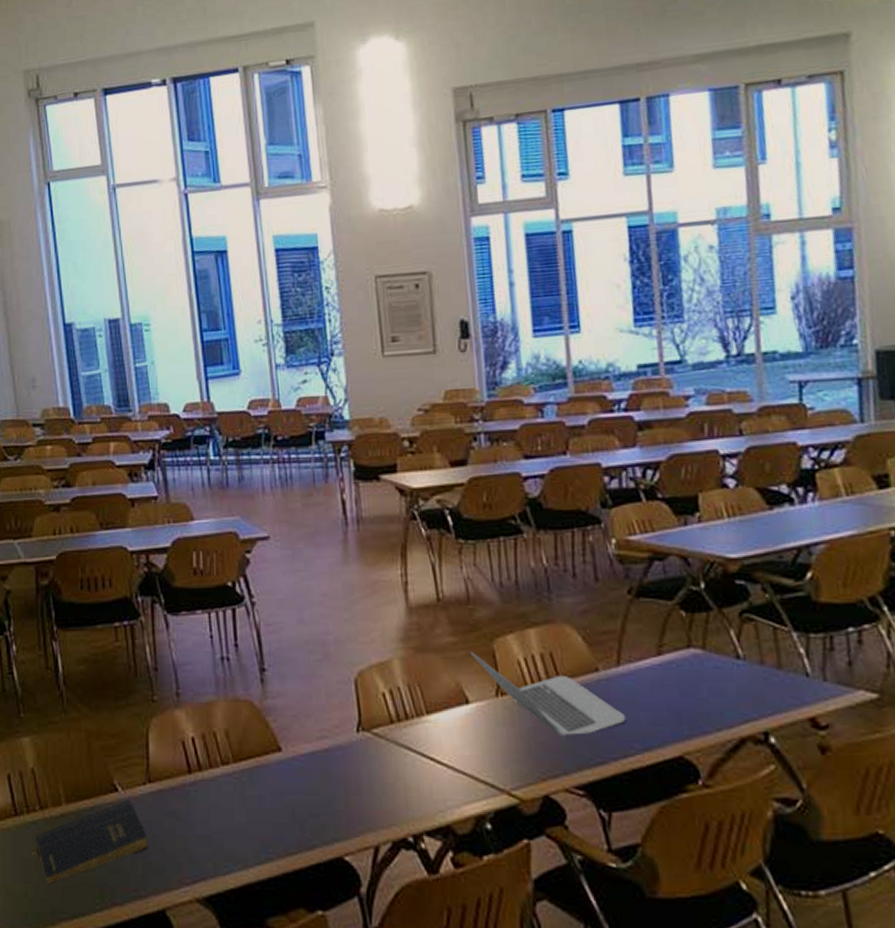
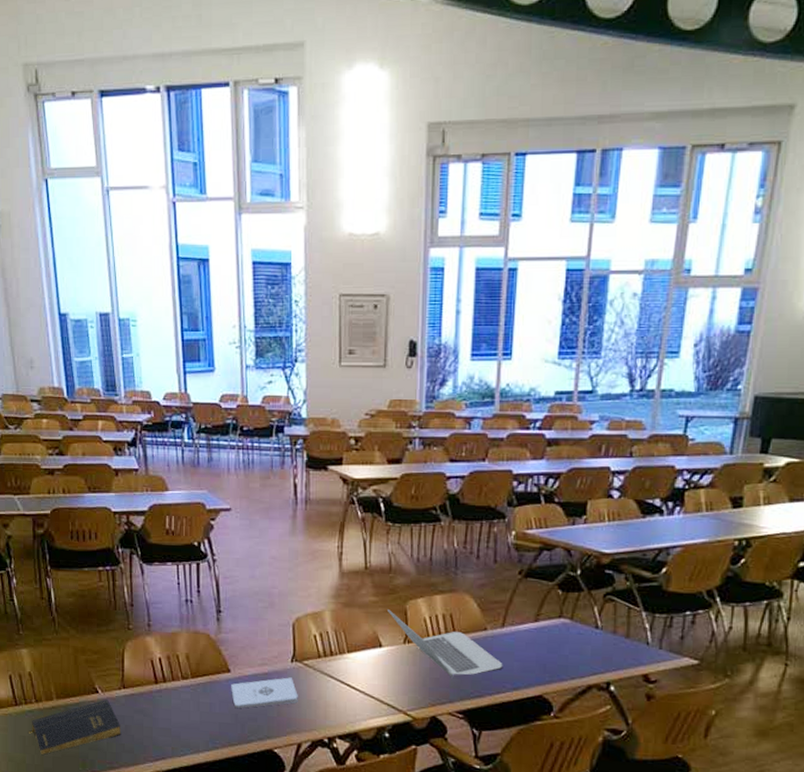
notepad: none [283,753,370,800] -> present [231,677,298,708]

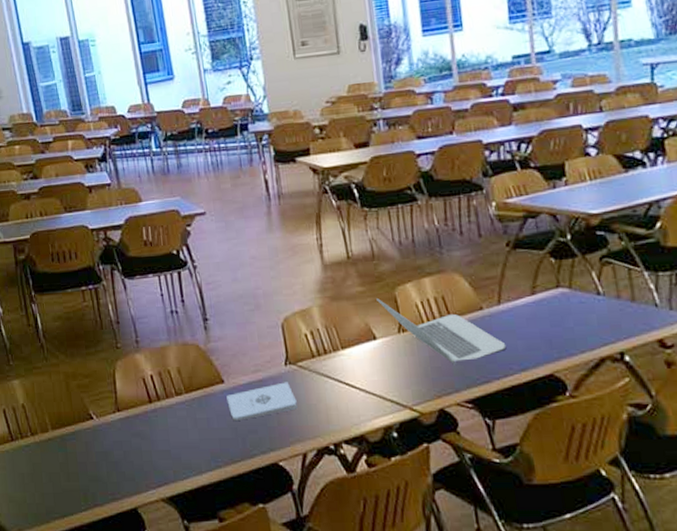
book: present [29,699,121,755] -> none [27,424,121,491]

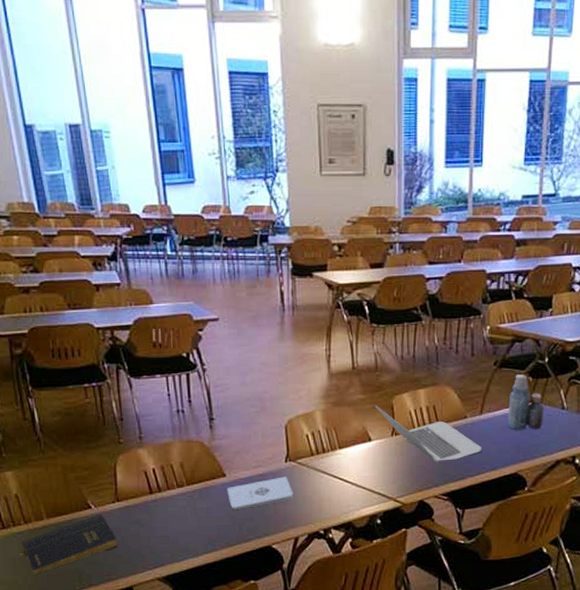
book: none [27,424,121,491] -> present [19,513,118,574]
bottle: none [530,255,577,322] -> present [507,374,544,431]

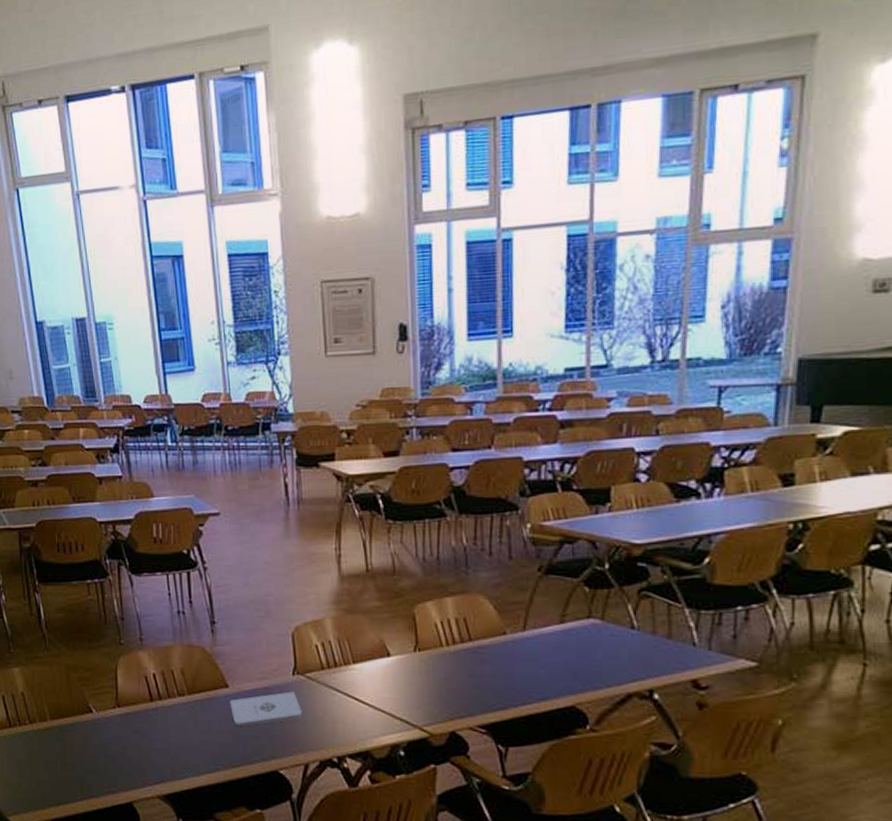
book: present [19,513,118,574] -> none [24,718,118,779]
laptop: present [375,406,482,464] -> none [394,615,528,688]
bottle: present [507,374,544,431] -> none [558,583,607,653]

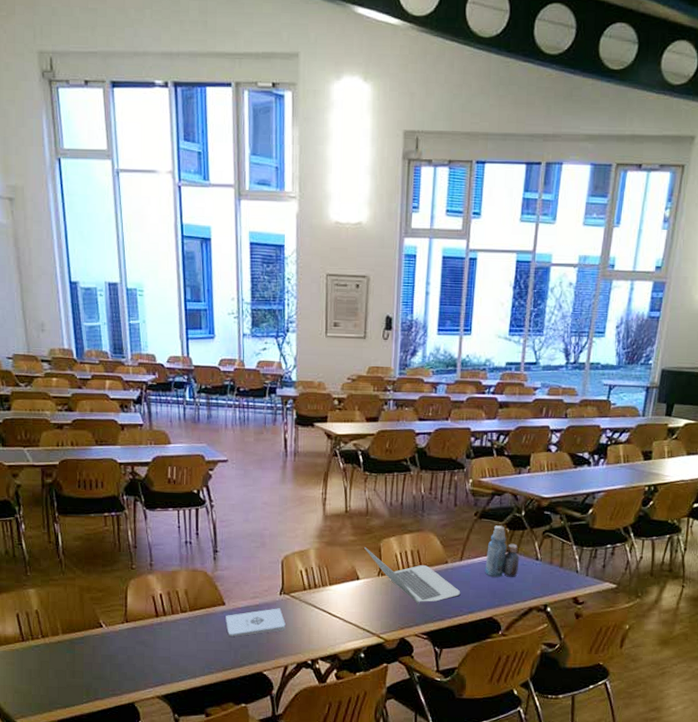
laptop: none [394,615,528,688] -> present [364,547,461,604]
bottle: none [558,583,607,653] -> present [485,525,520,578]

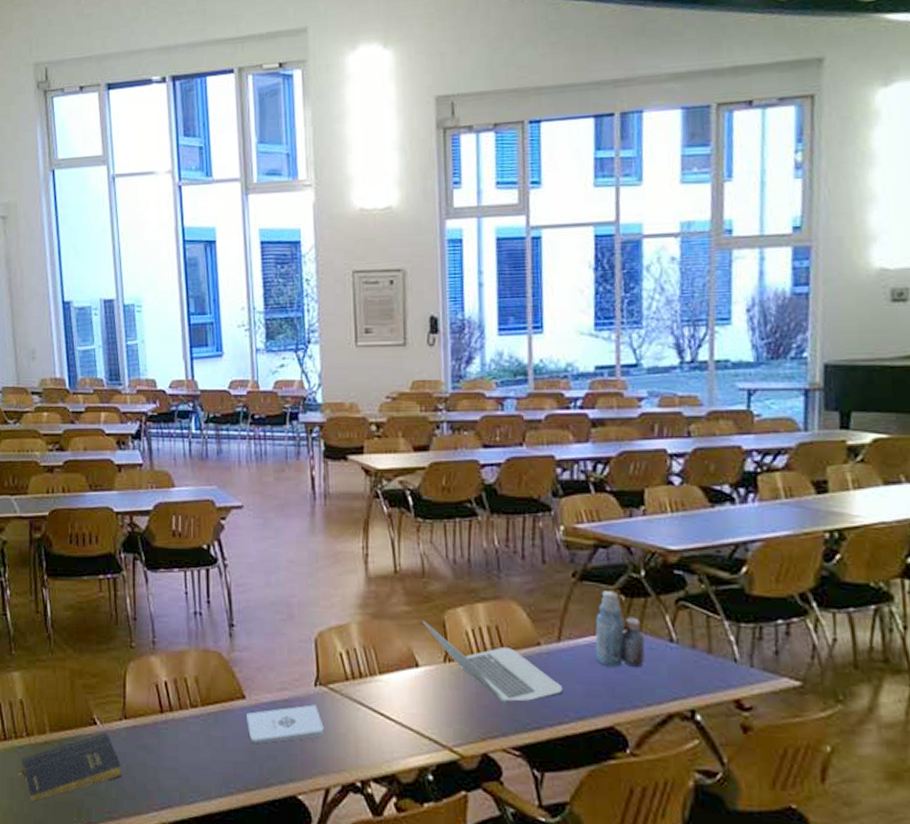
book: none [35,632,124,685] -> present [18,732,122,801]

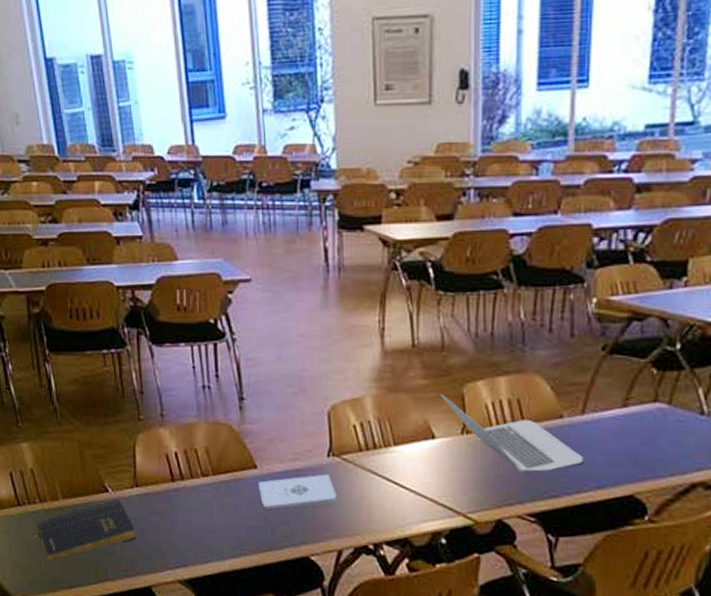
bottle: present [595,591,646,668] -> none [620,364,674,439]

